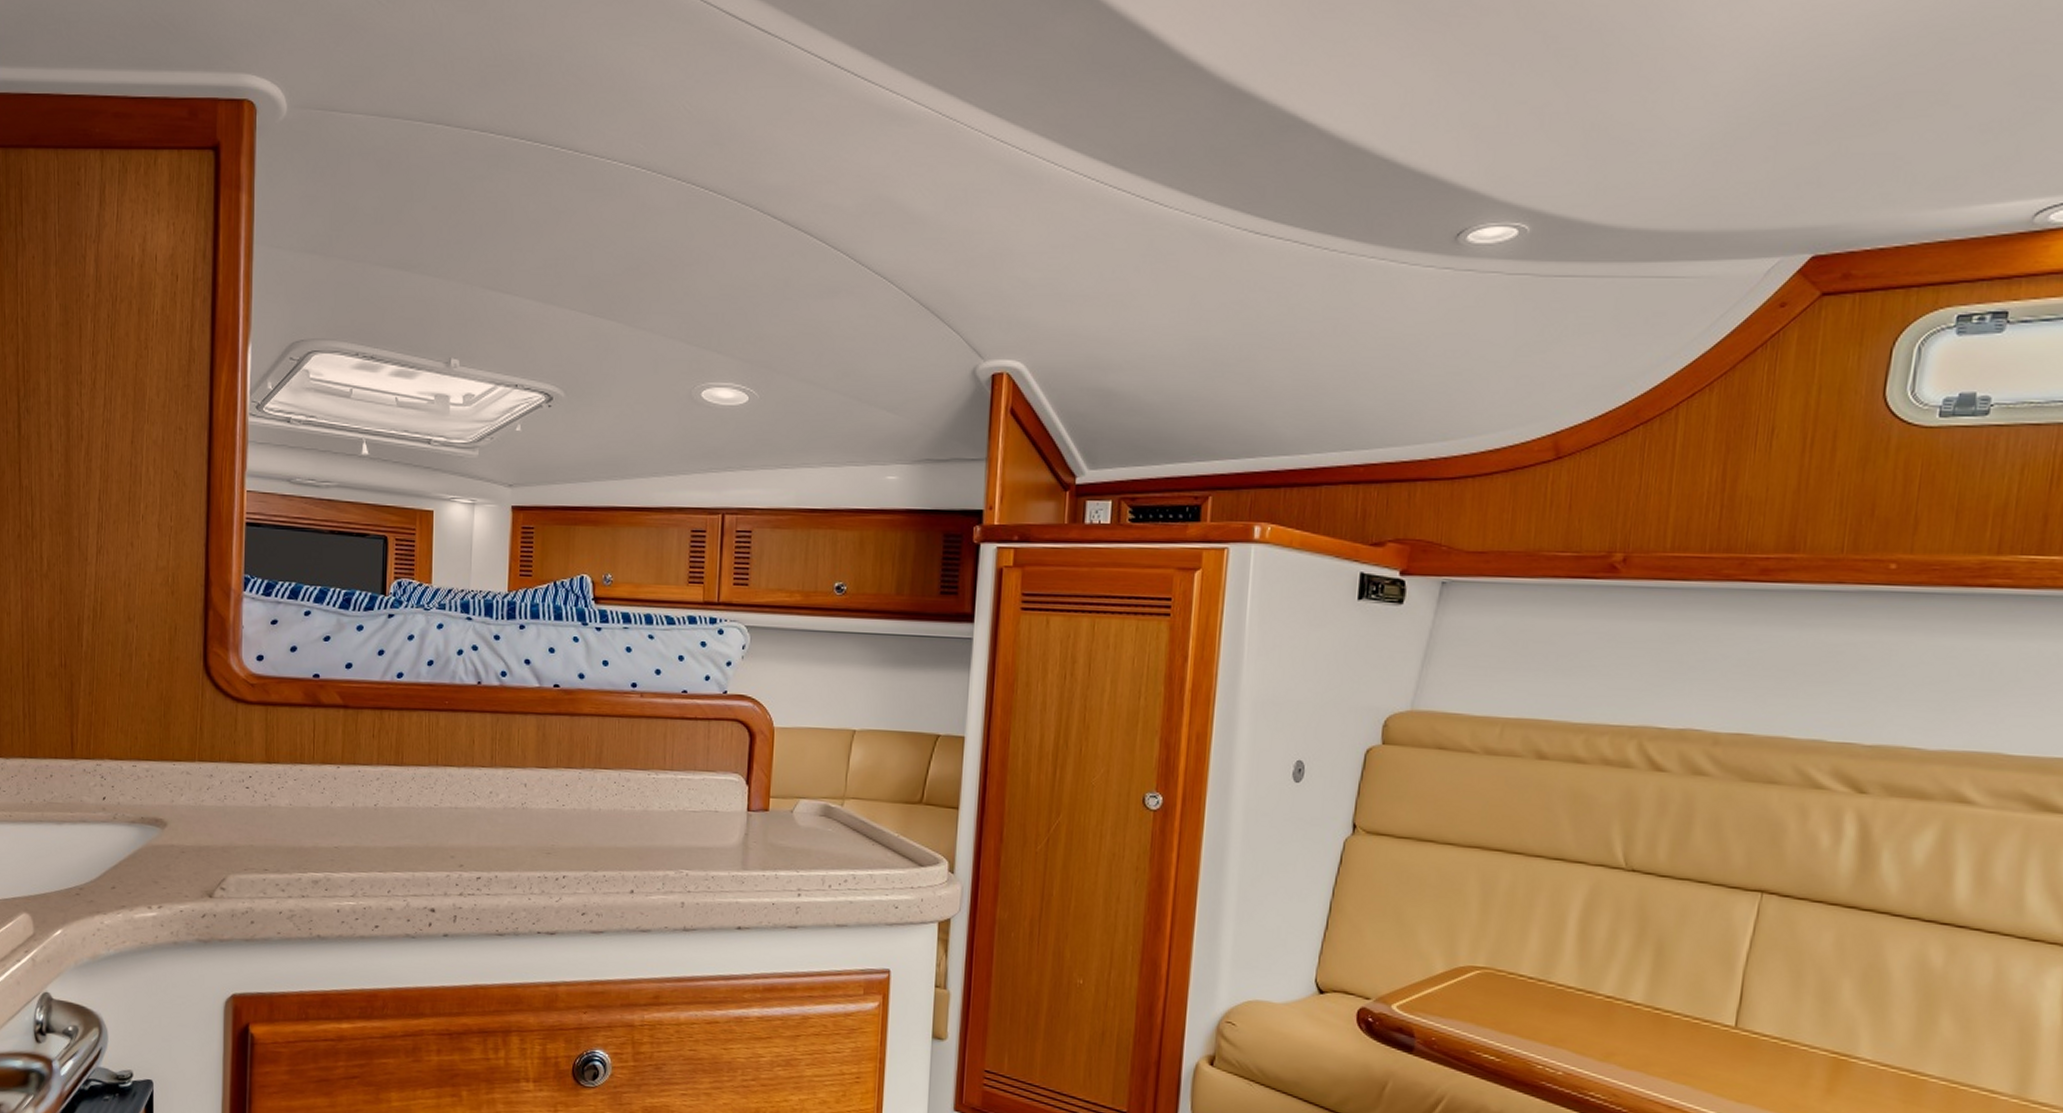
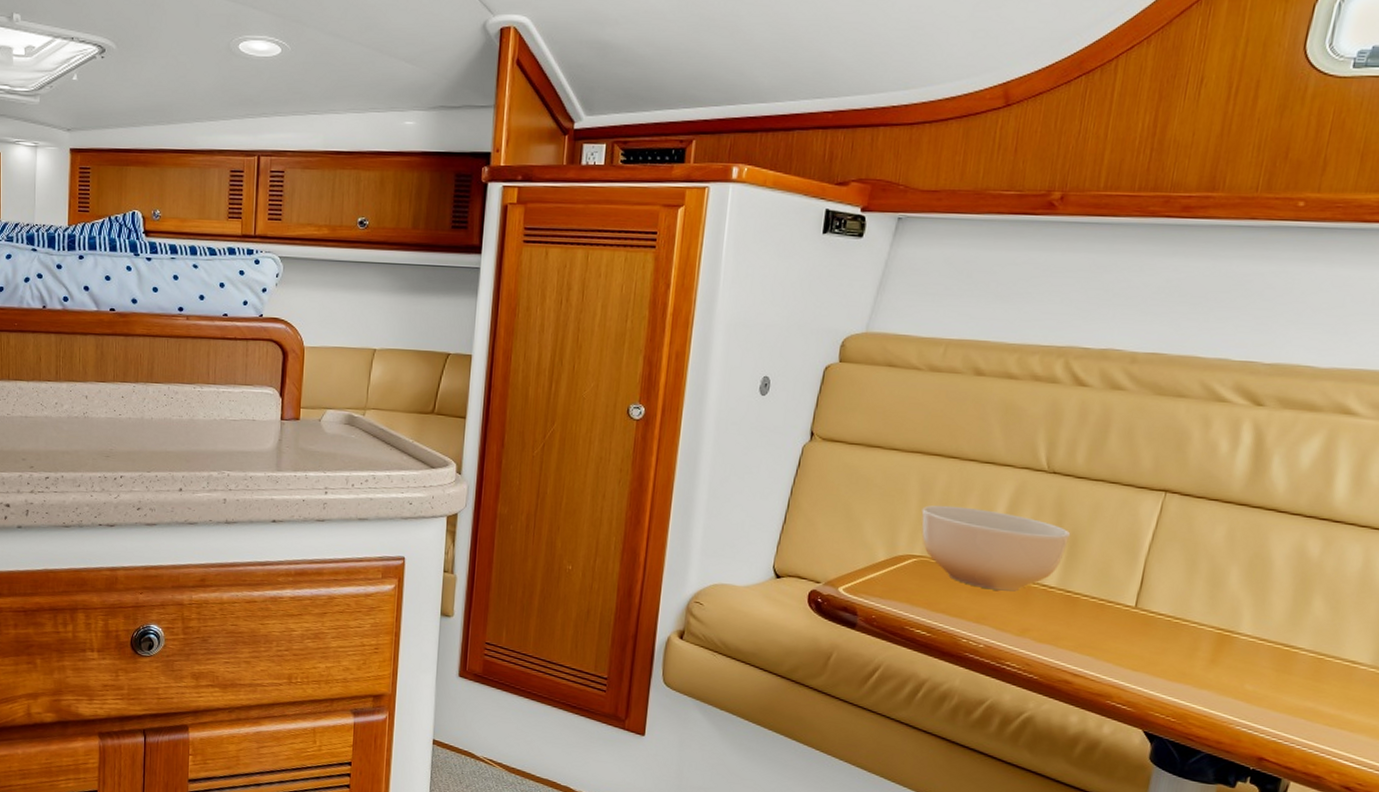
bowl: none [1483,908,1656,1009] -> present [921,505,1071,592]

